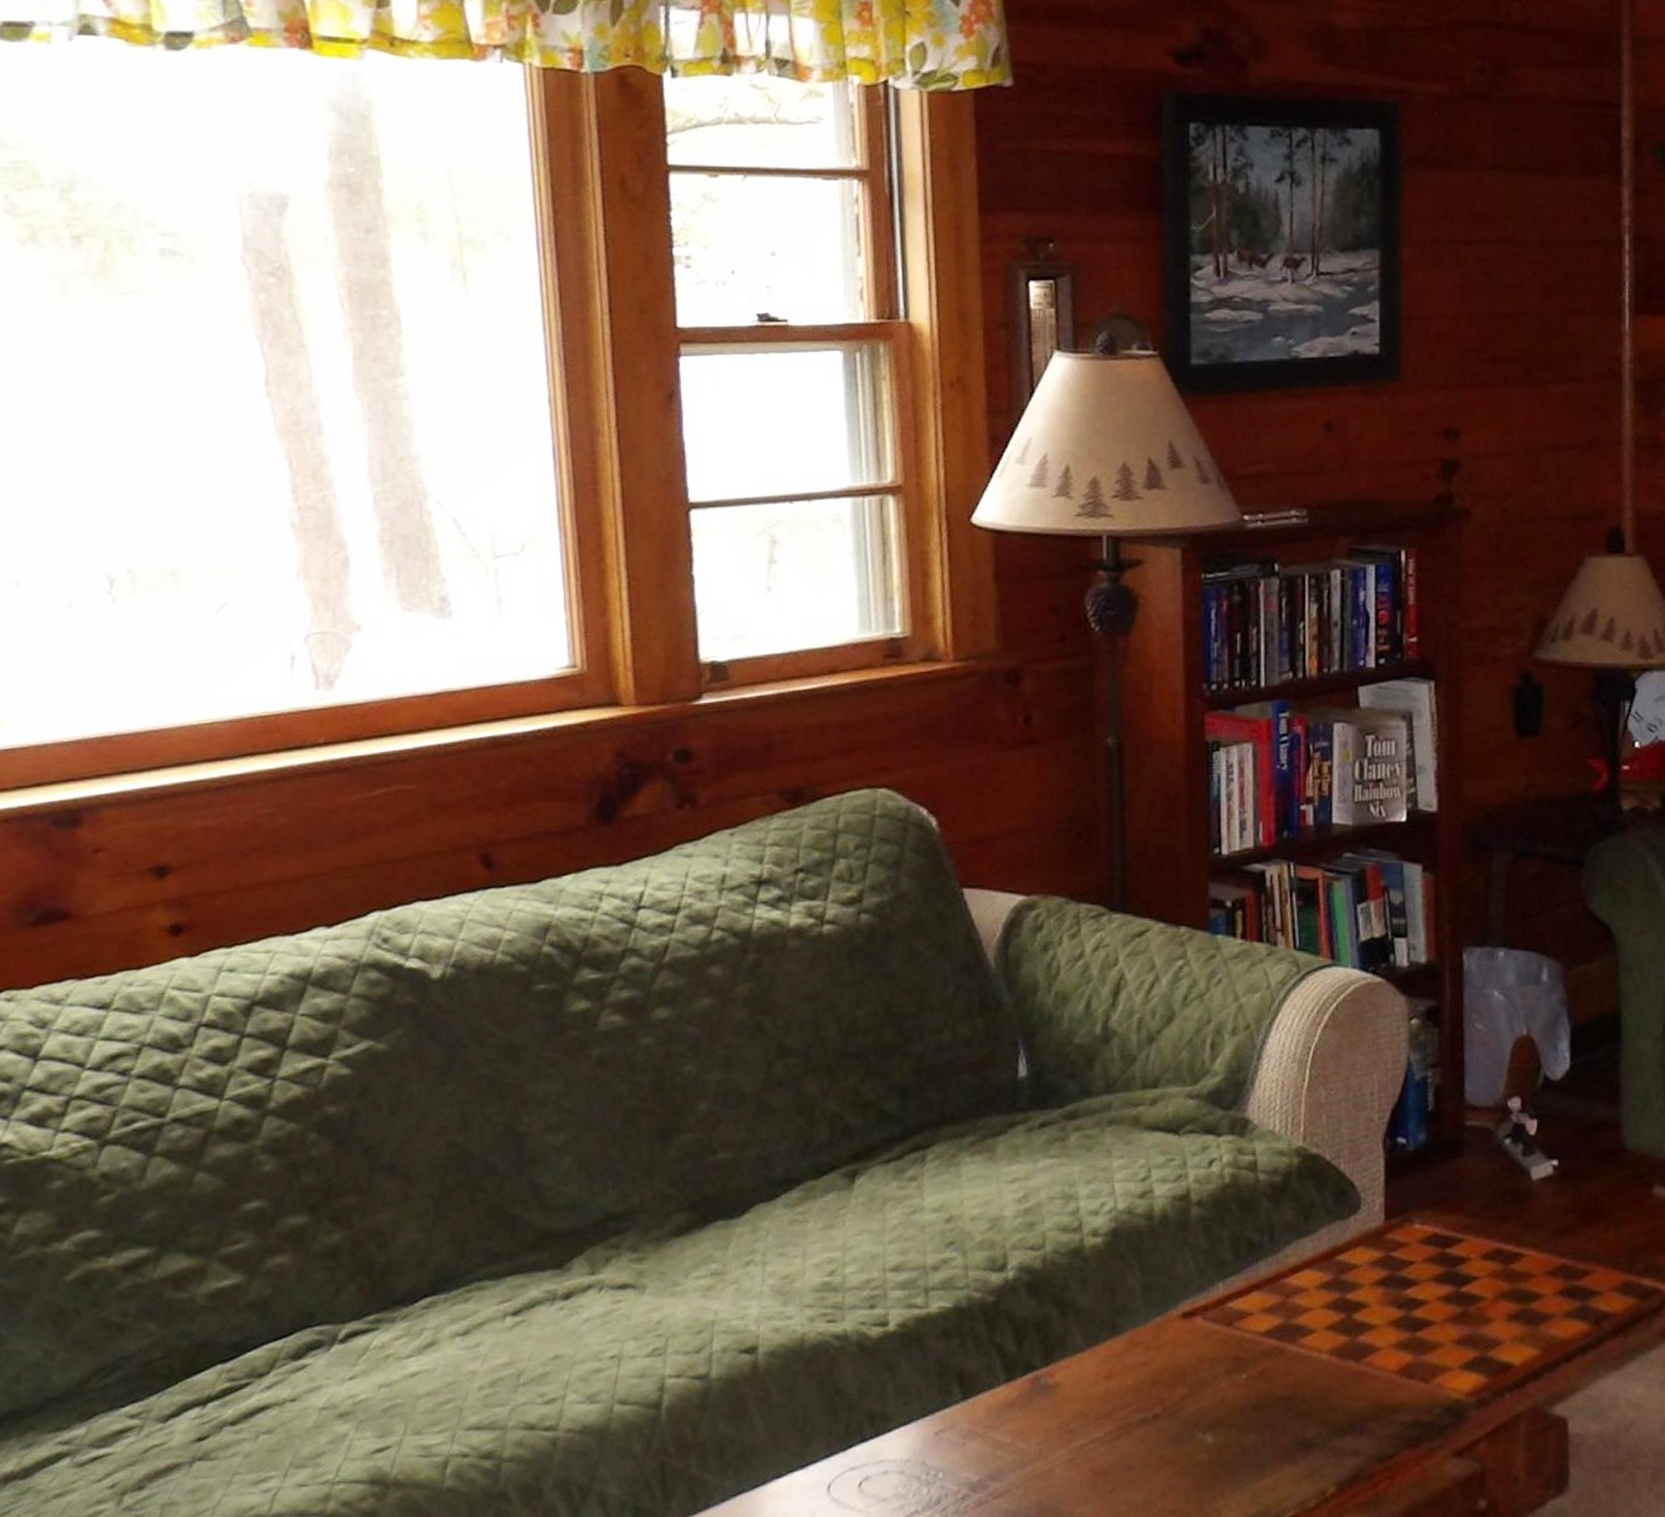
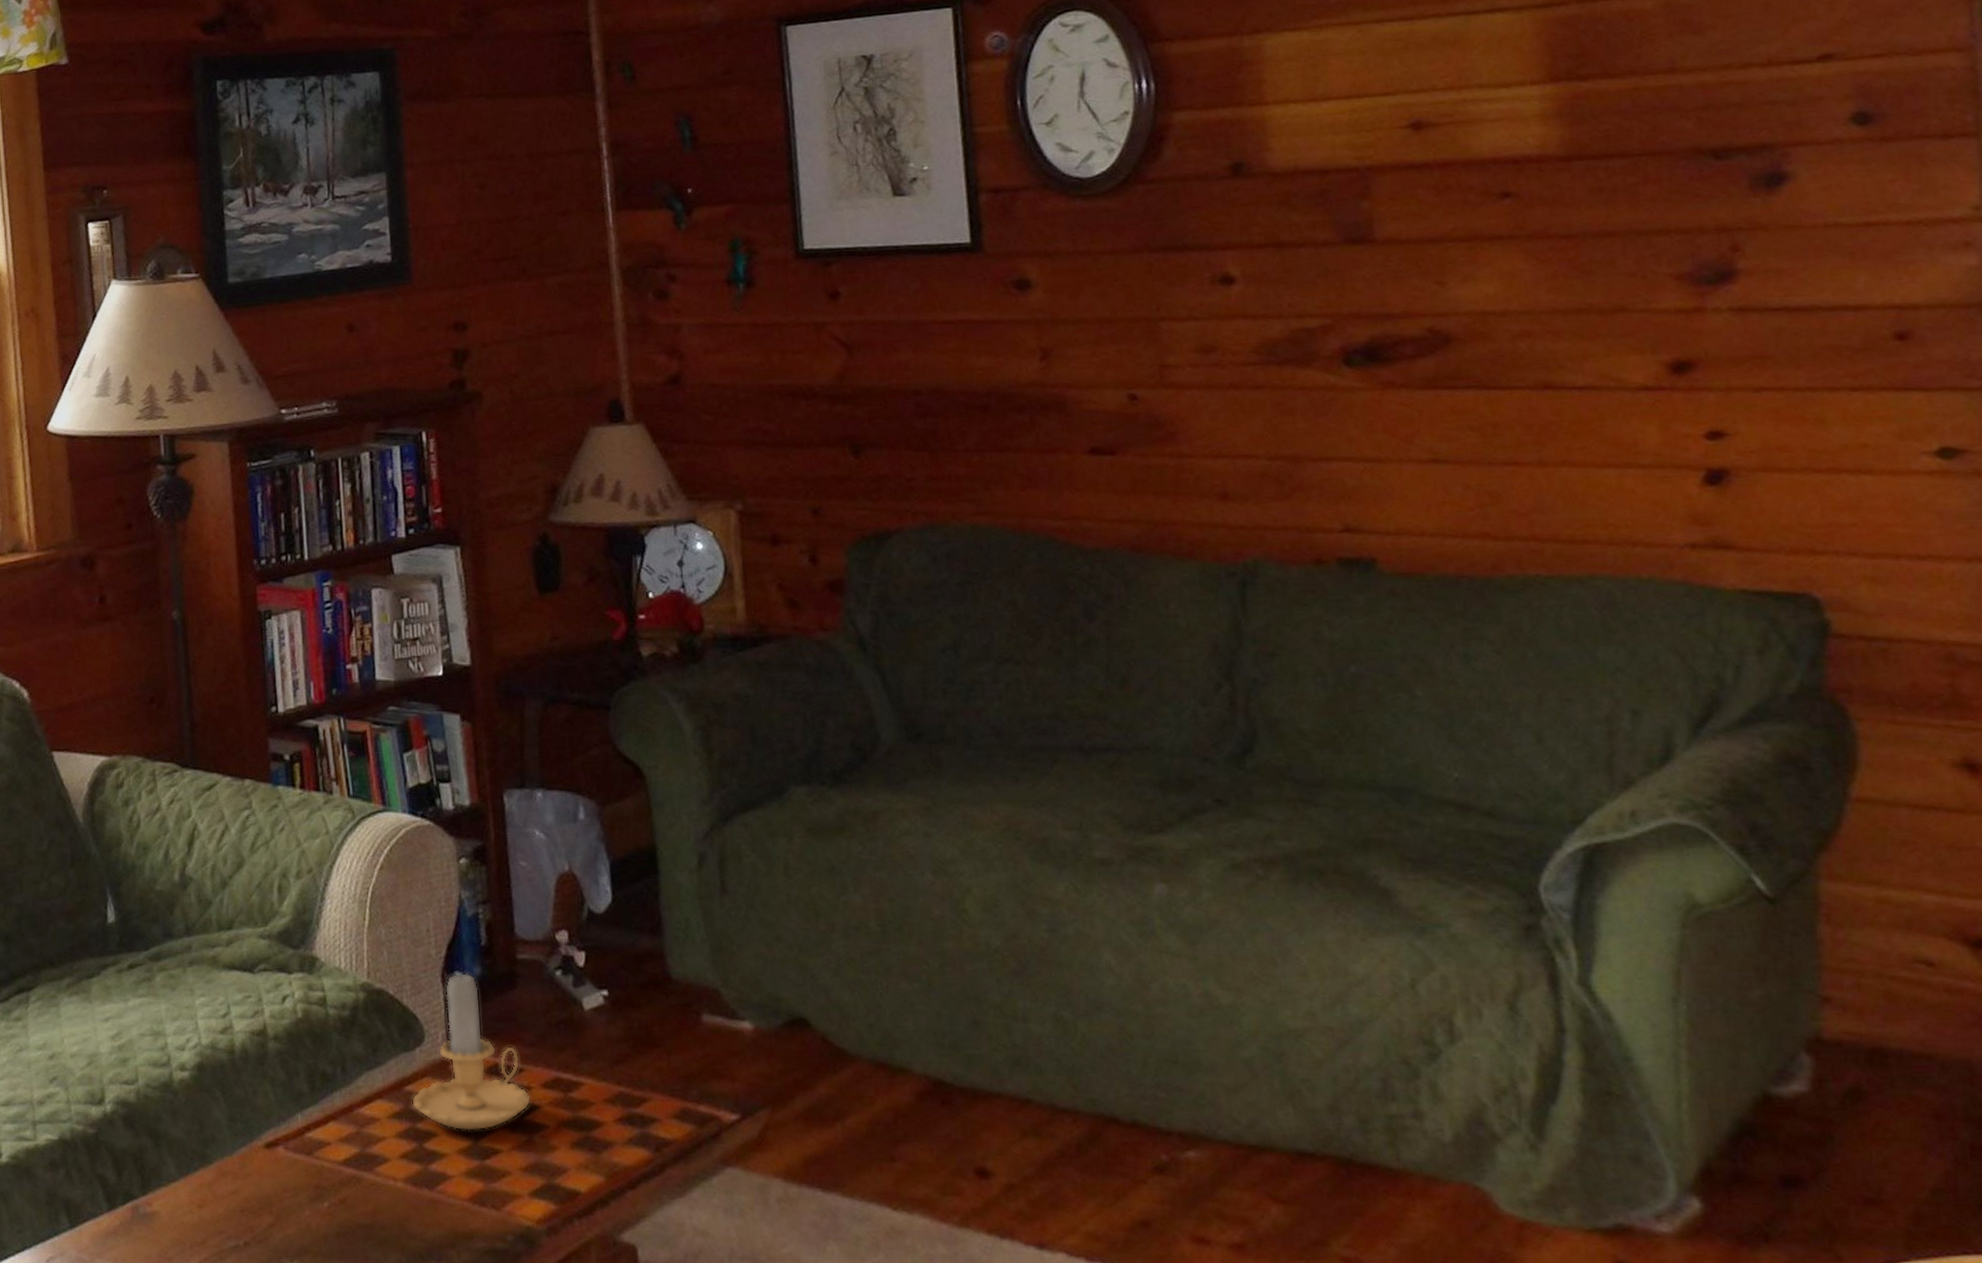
candle: none [1343,1134,1469,1302] -> present [412,968,531,1131]

